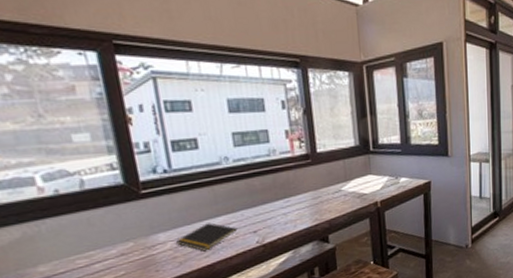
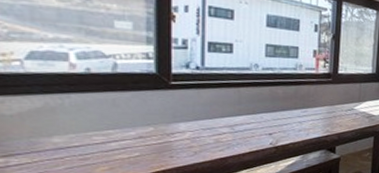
notepad: present [175,223,238,252] -> none [194,120,255,145]

